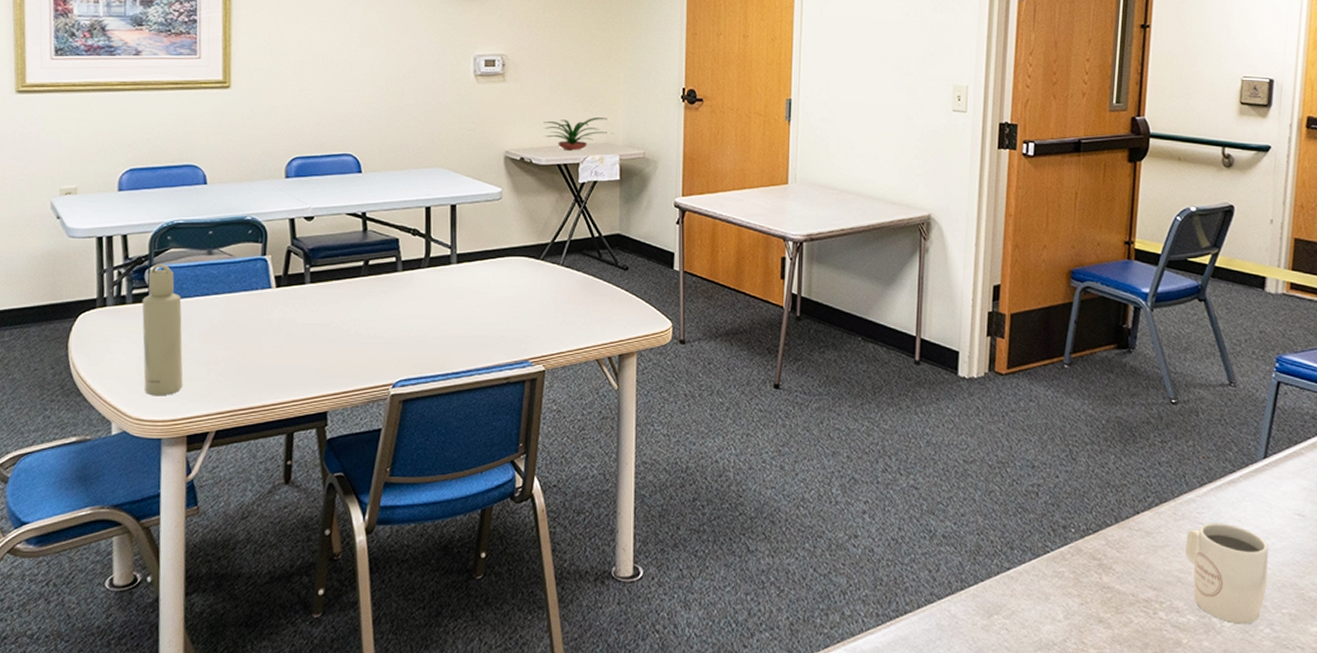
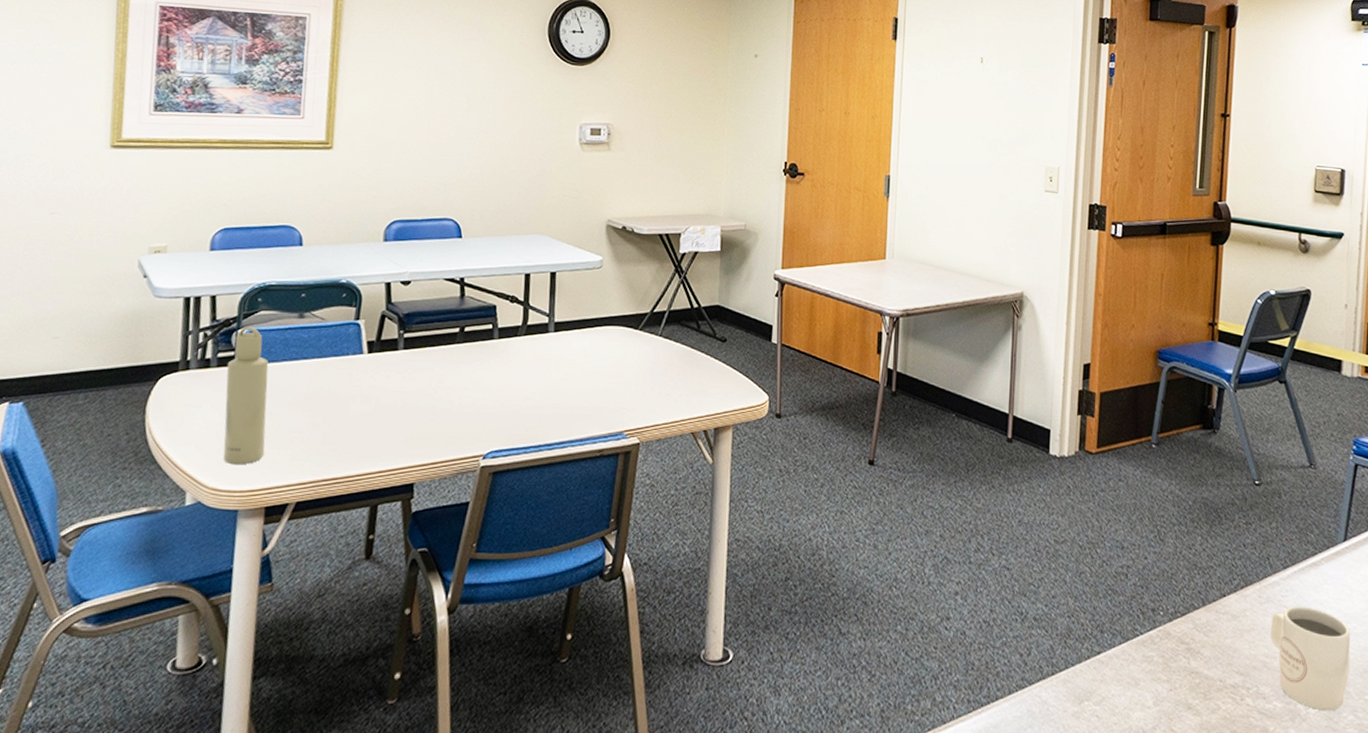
plant: present [543,116,613,151] -> none [646,187,716,221]

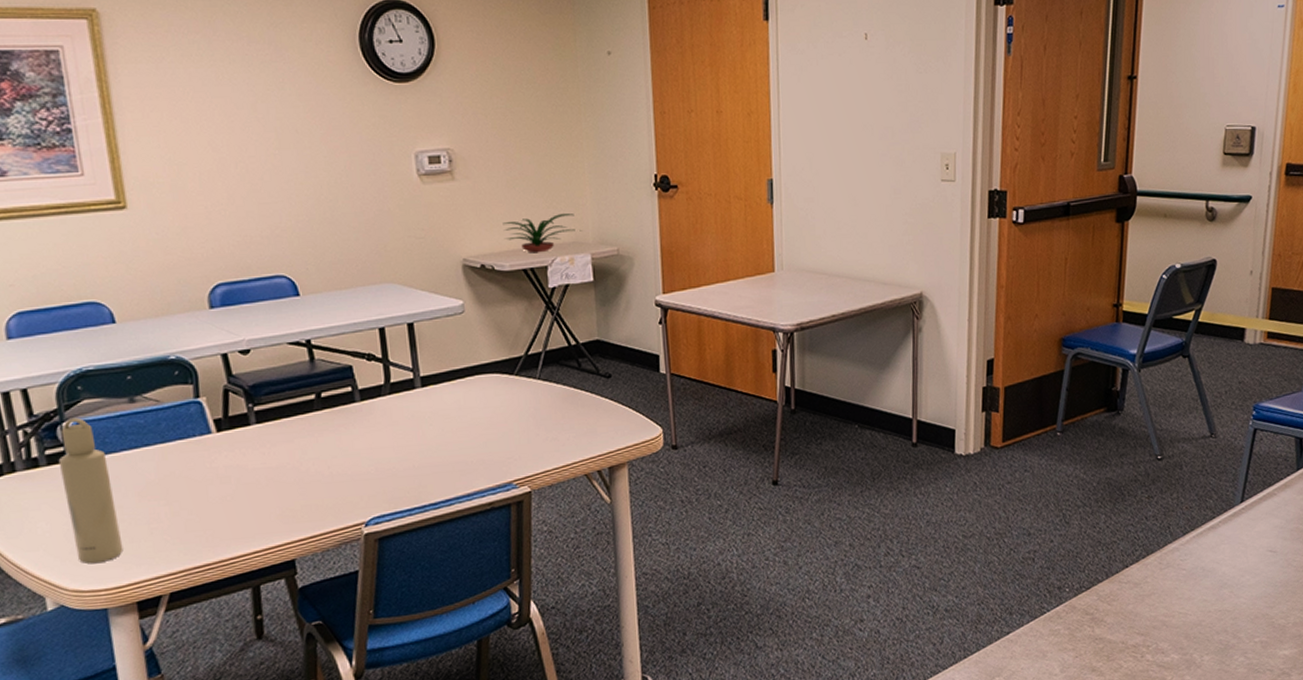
plant: none [646,187,716,221] -> present [503,213,582,253]
mug: present [1270,606,1351,711] -> none [1170,566,1244,657]

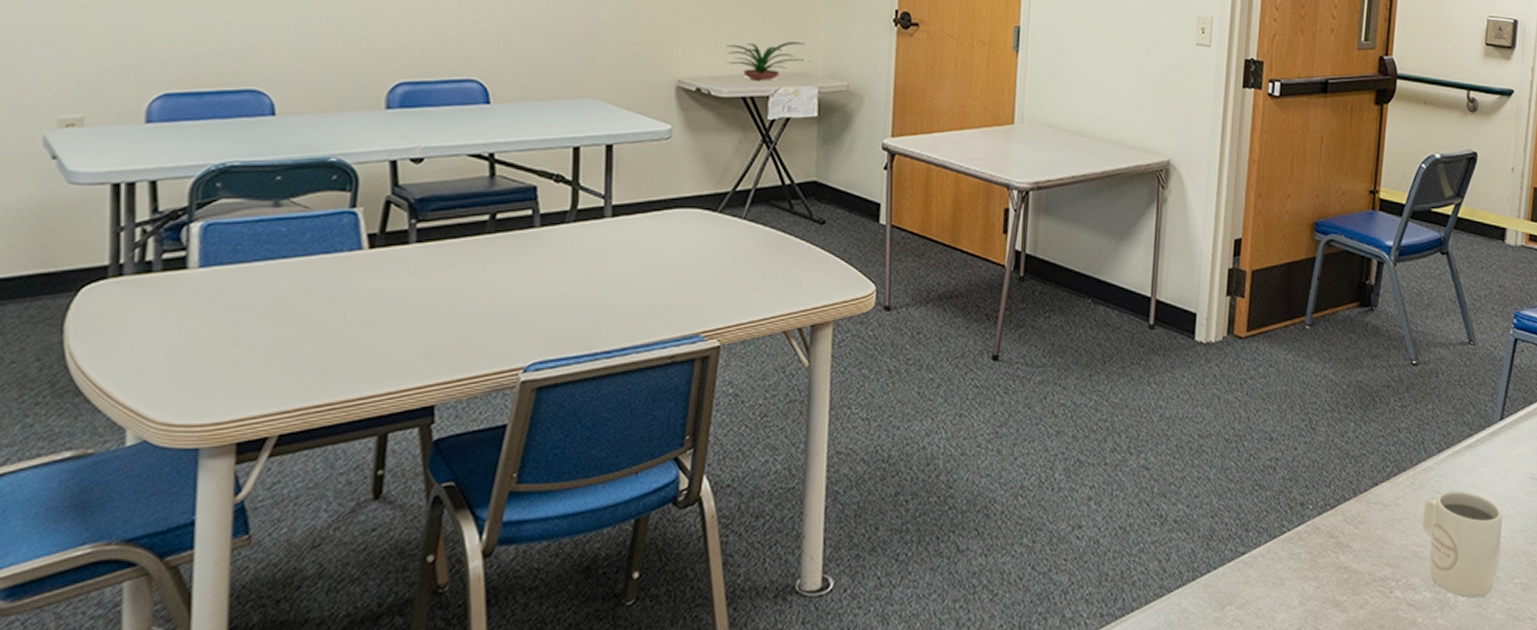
bottle: present [58,417,124,564] -> none [175,218,234,393]
mug: none [1170,566,1244,657] -> present [1423,491,1503,598]

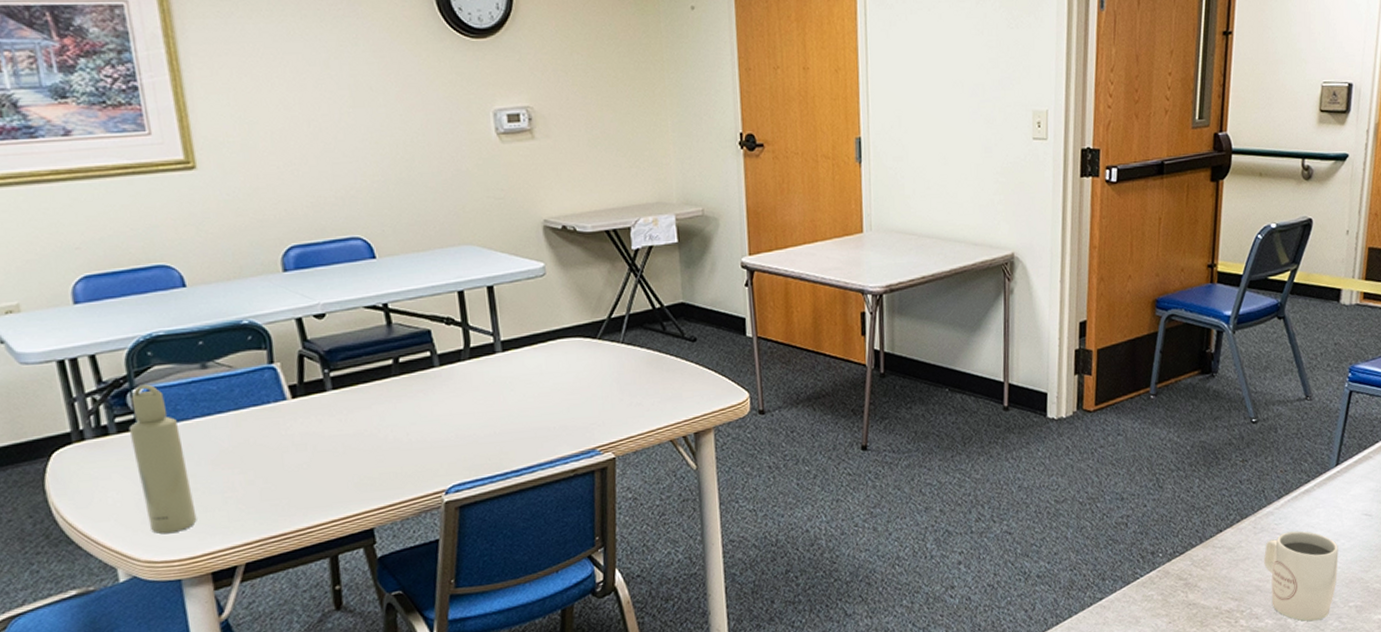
bottle: none [175,218,234,393] -> present [128,384,197,534]
plant: present [726,41,812,82] -> none [584,172,666,214]

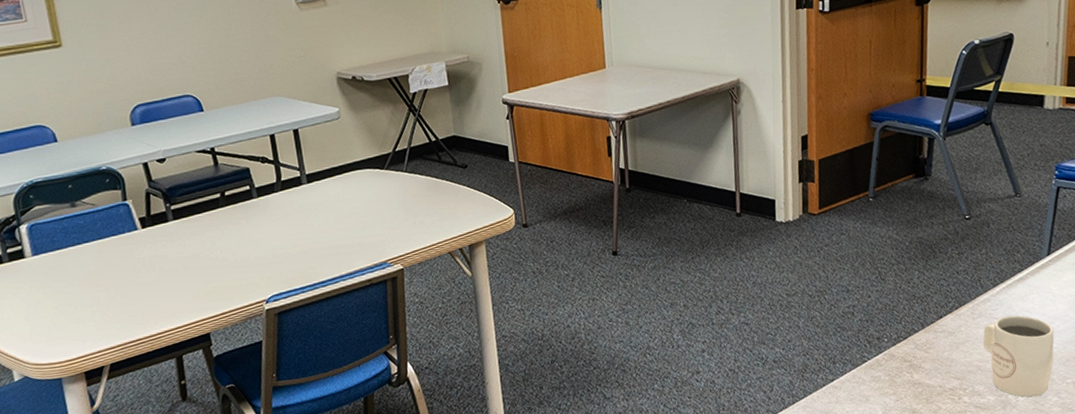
bottle: present [128,384,197,534] -> none [17,221,72,342]

